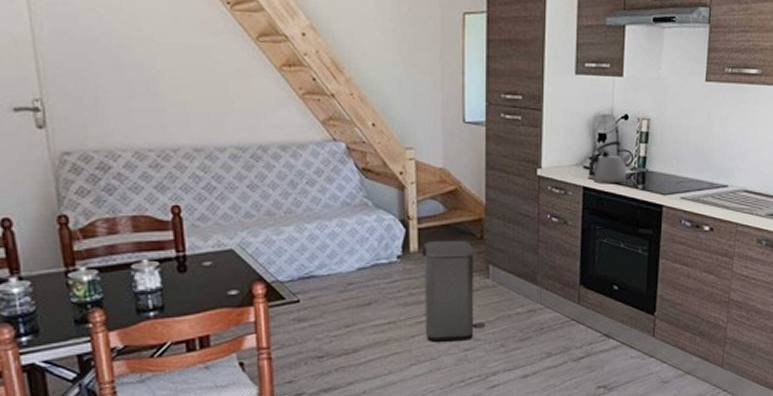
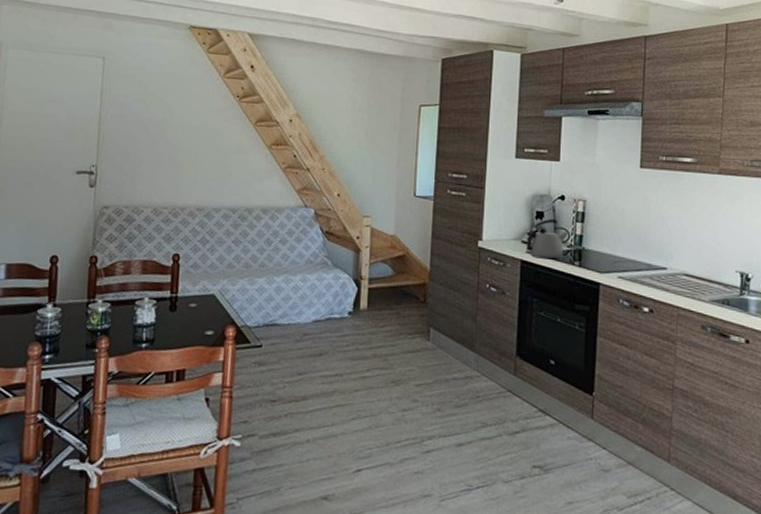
pedal bin: present [421,240,485,342] -> none [368,301,423,401]

